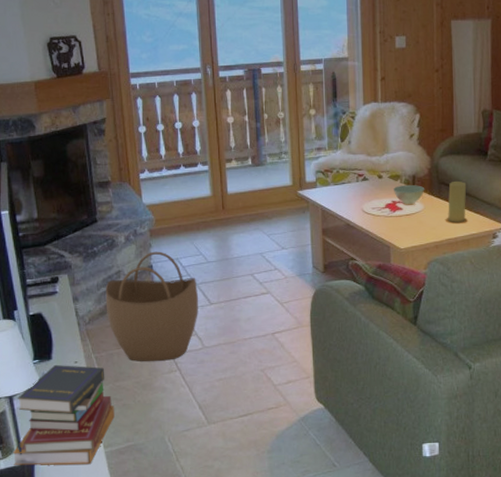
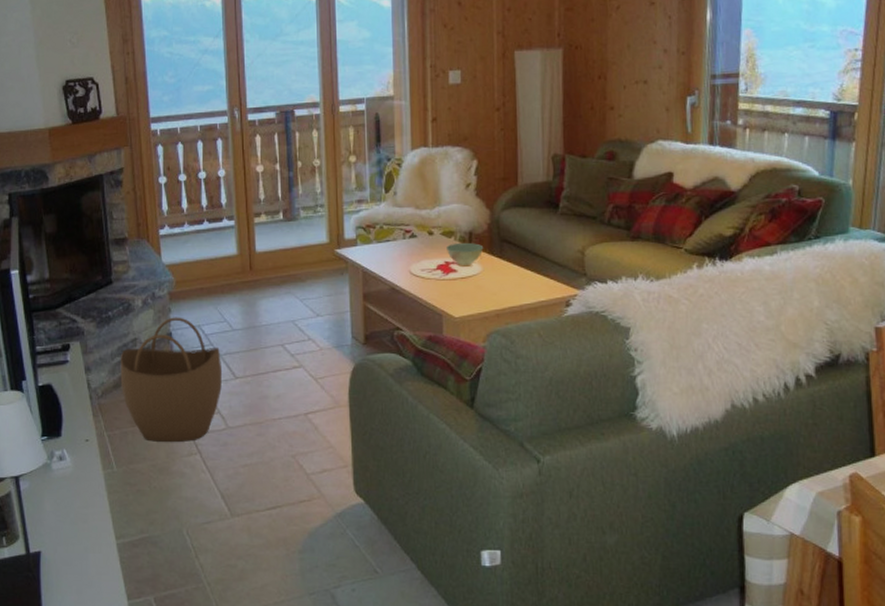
books: present [12,365,115,466] -> none [17,443,128,556]
candle: present [445,180,468,225] -> none [507,238,535,290]

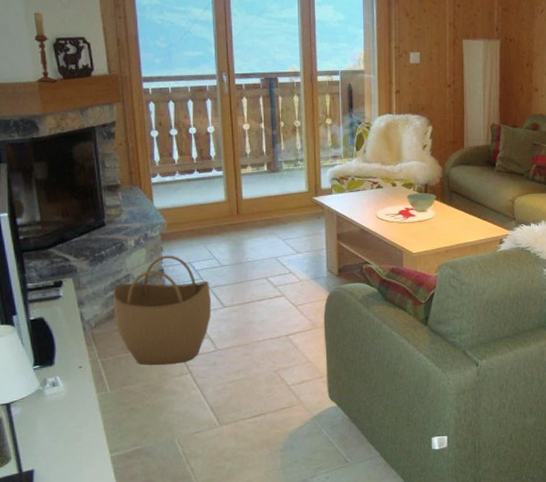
candlestick: none [45,54,67,130] -> present [35,12,58,83]

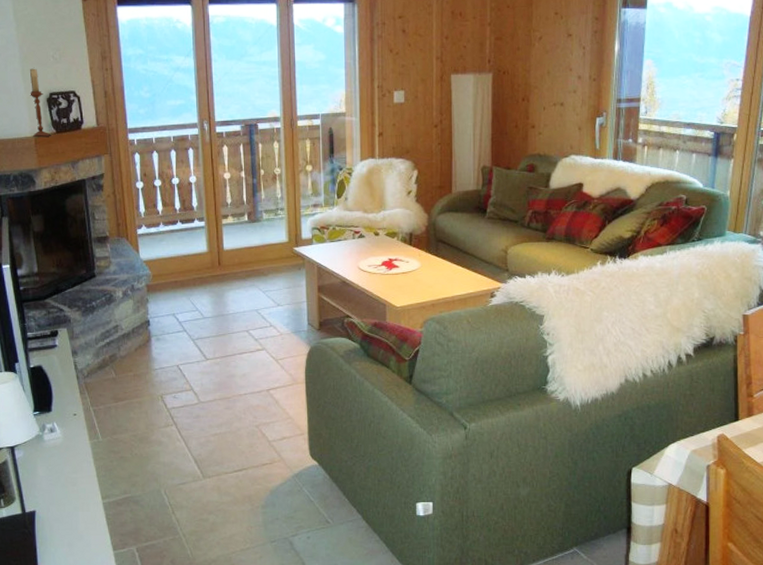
woven basket: present [113,255,212,365] -> none [103,306,195,415]
bowl: present [406,192,437,212] -> none [389,242,422,263]

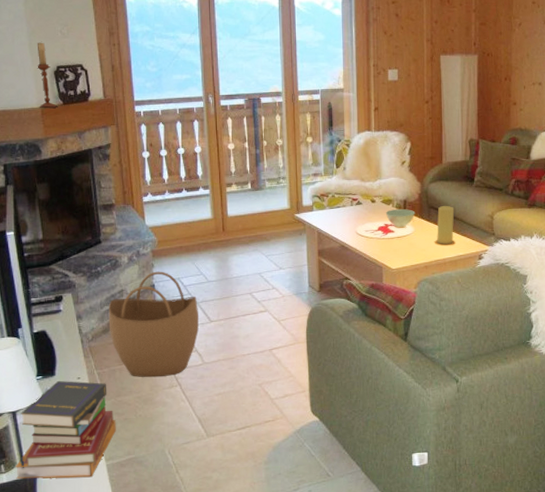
books: none [14,417,112,515] -> present [15,381,116,480]
woven basket: none [103,306,195,415] -> present [108,271,199,377]
bowl: none [389,242,422,263] -> present [385,208,416,228]
candle: none [442,238,465,283] -> present [434,205,455,247]

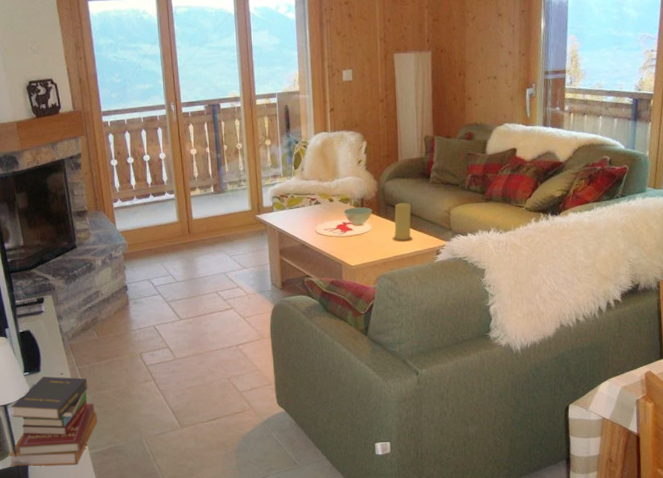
candlestick: present [38,42,58,109] -> none [11,59,32,123]
woven basket: present [108,271,199,377] -> none [85,273,170,372]

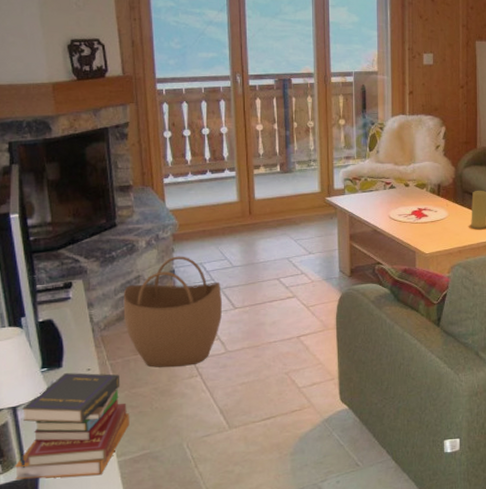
woven basket: none [85,273,170,372] -> present [123,256,223,368]
bowl: present [343,206,373,226] -> none [419,193,450,212]

